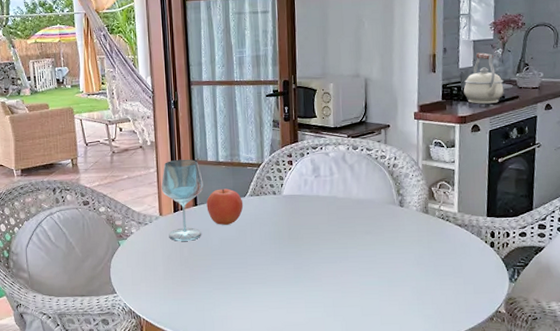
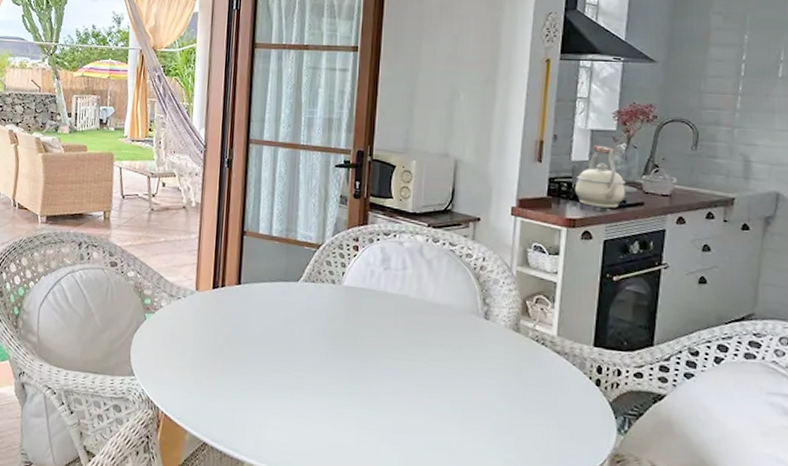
wine glass: present [161,159,203,241] -> none [201,227,251,326]
fruit: present [206,188,244,225] -> none [251,268,295,312]

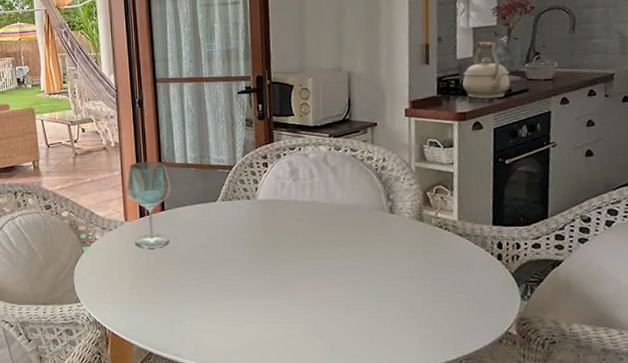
wine glass: none [201,227,251,326] -> present [126,161,171,248]

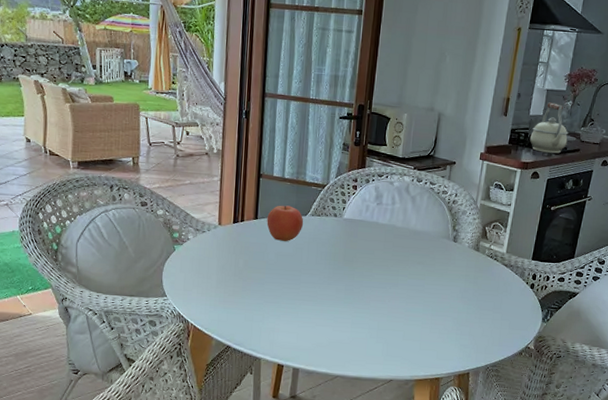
wine glass: present [126,161,171,248] -> none [223,170,266,253]
fruit: none [174,192,215,232] -> present [266,205,304,241]

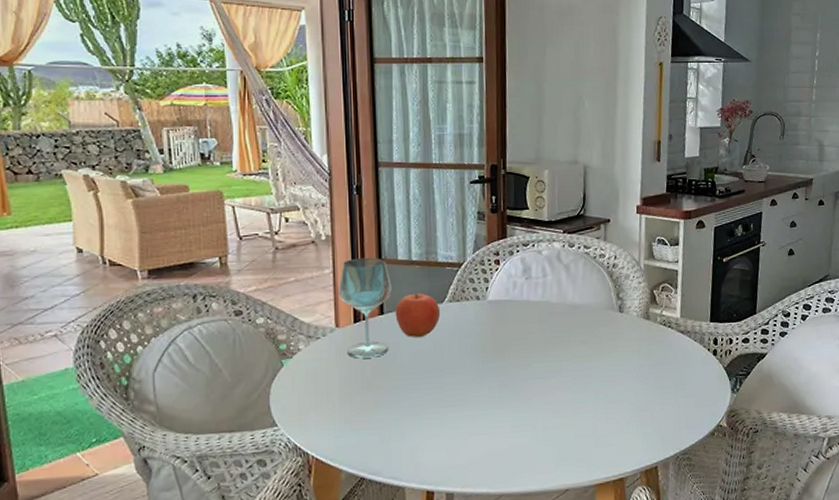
wine glass: none [223,170,266,253] -> present [338,257,392,359]
kettle: present [530,102,568,154] -> none [689,141,730,198]

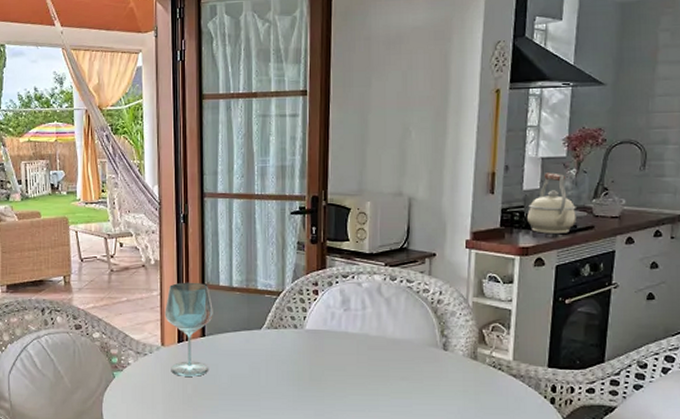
fruit: present [395,293,441,337] -> none [216,318,259,360]
kettle: none [689,141,730,198] -> present [527,172,577,234]

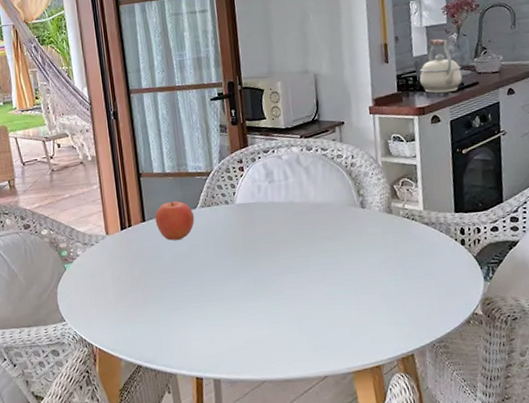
wine glass: present [164,282,213,377] -> none [105,172,153,261]
fruit: none [216,318,259,360] -> present [155,201,195,241]

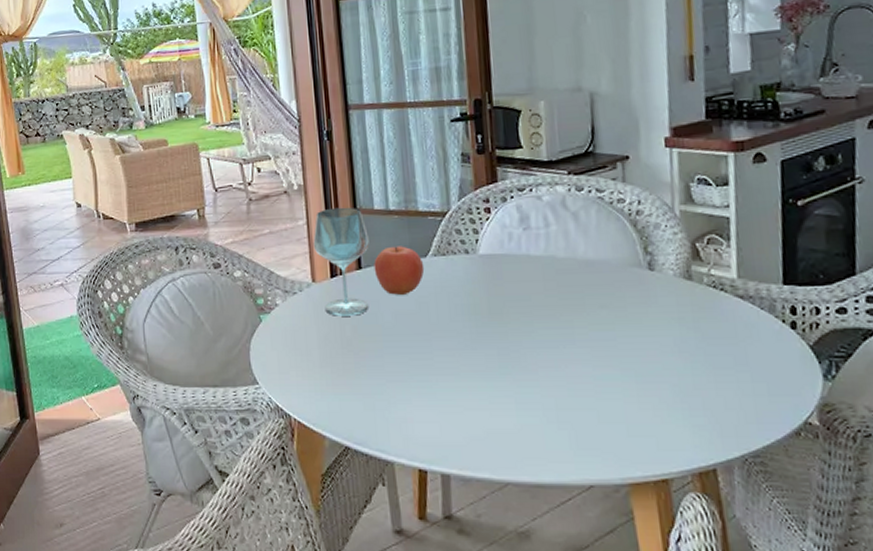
wine glass: none [105,172,153,261] -> present [313,207,370,316]
kettle: present [419,38,463,94] -> none [738,50,802,124]

